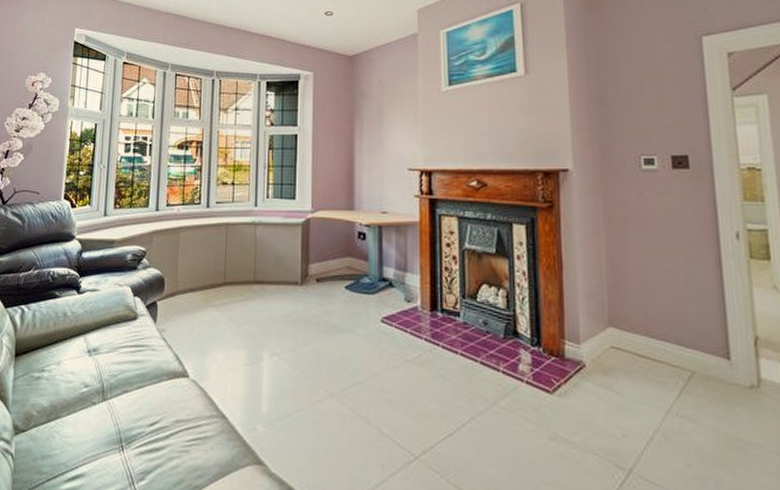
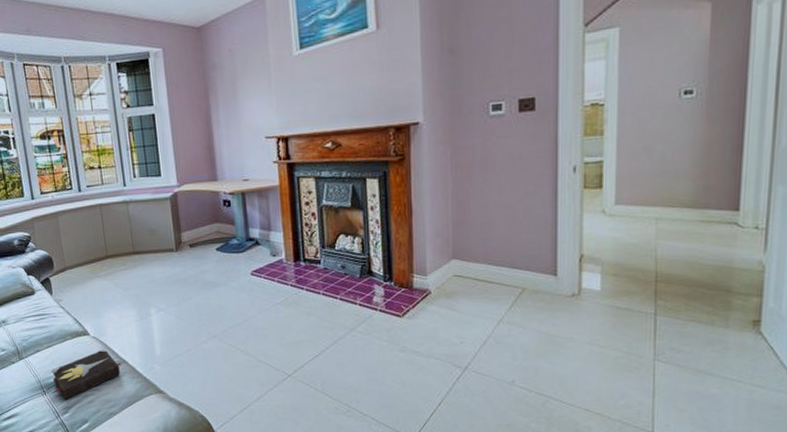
hardback book: none [136,396,221,463] -> present [52,348,122,401]

